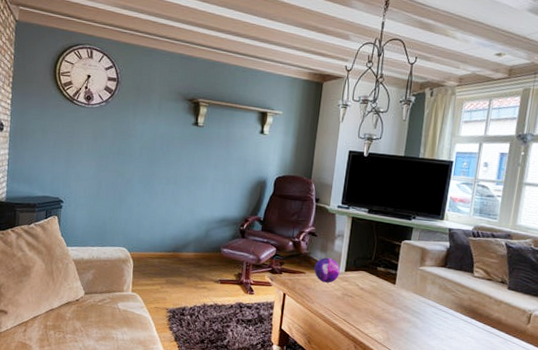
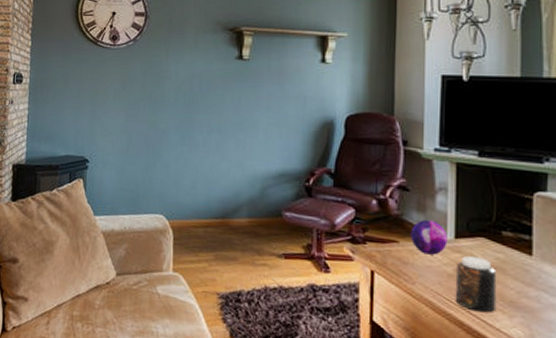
jar: none [340,284,371,323] -> present [455,256,497,313]

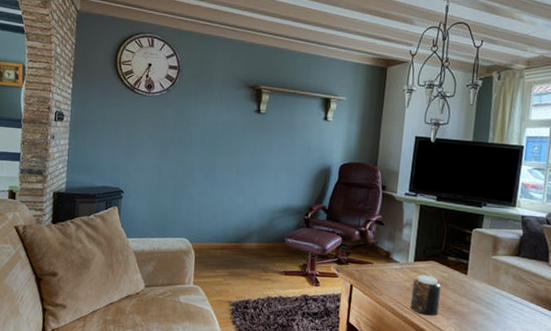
decorative orb: present [411,219,448,255] -> none [382,247,409,274]

